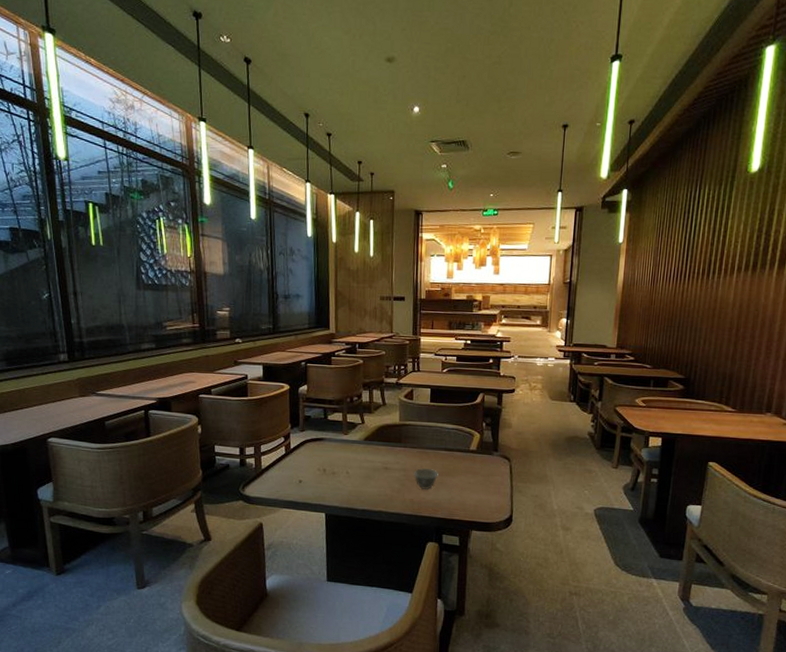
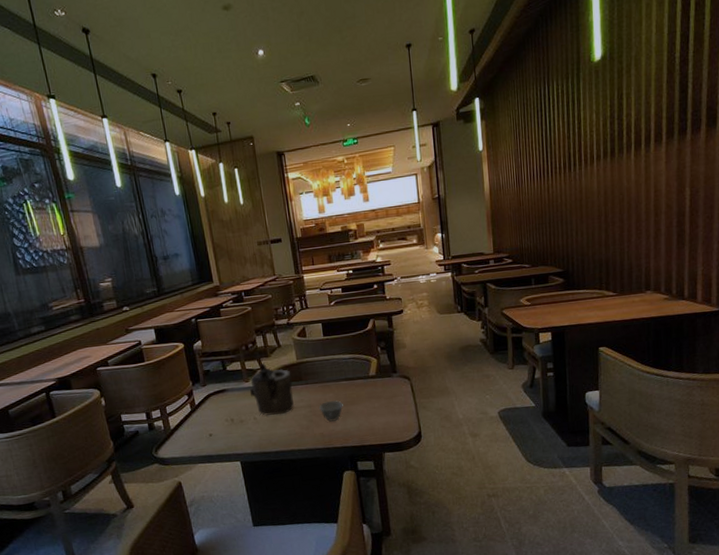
teapot: none [346,419,392,474] -> present [249,363,294,416]

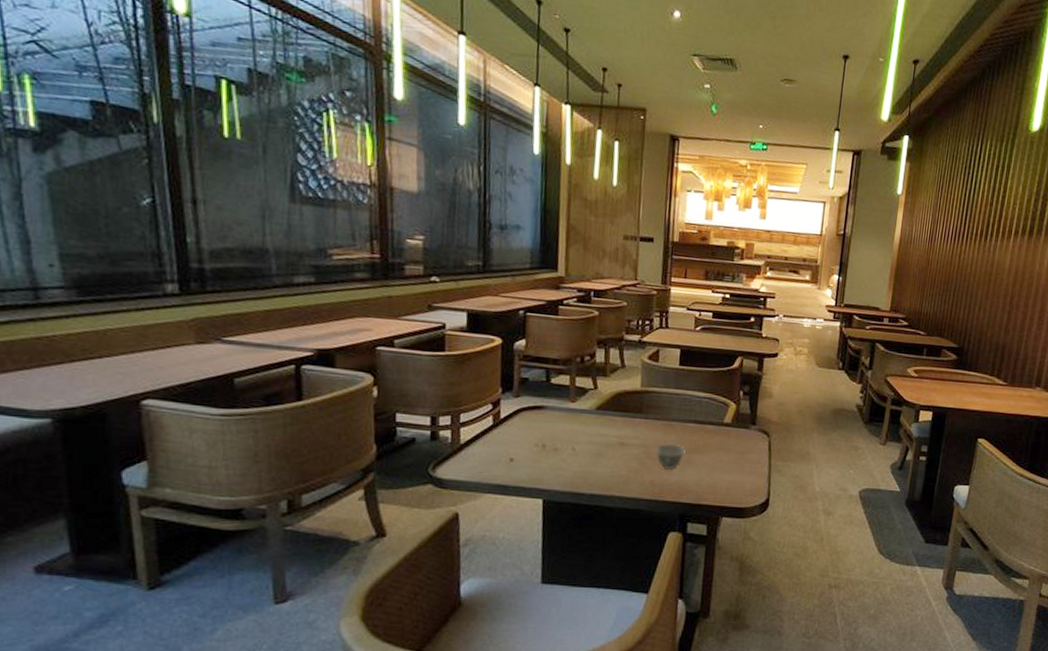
teapot: present [249,363,294,416] -> none [573,383,631,450]

